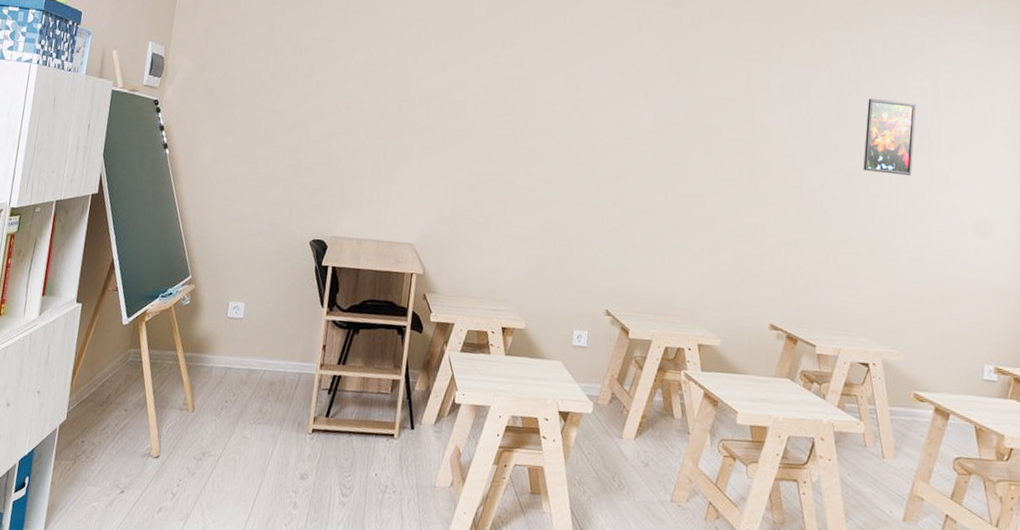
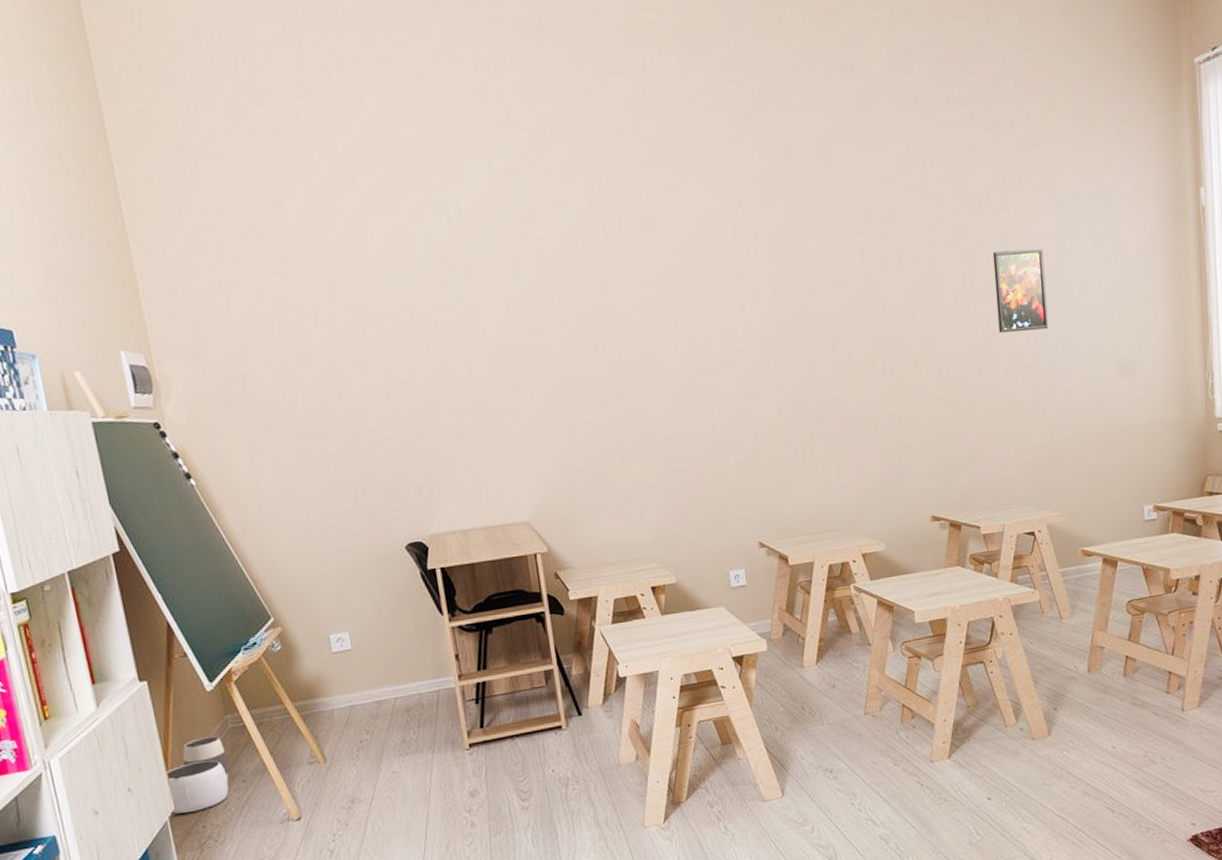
waste basket: none [62,363,120,427] -> present [166,736,229,814]

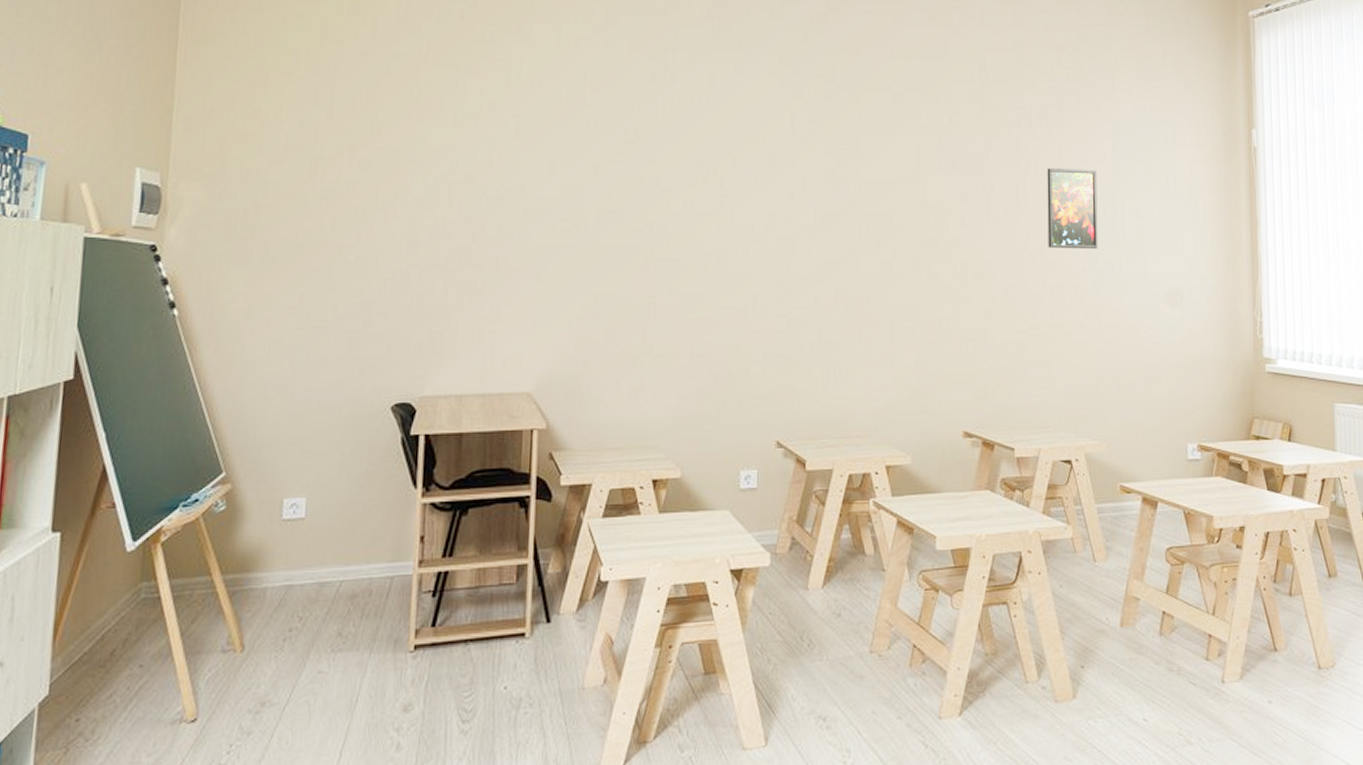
waste basket: present [166,736,229,814] -> none [42,607,129,700]

